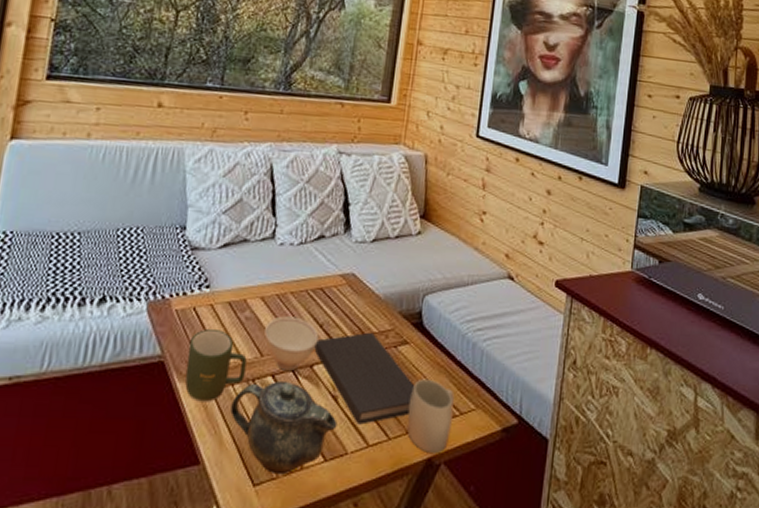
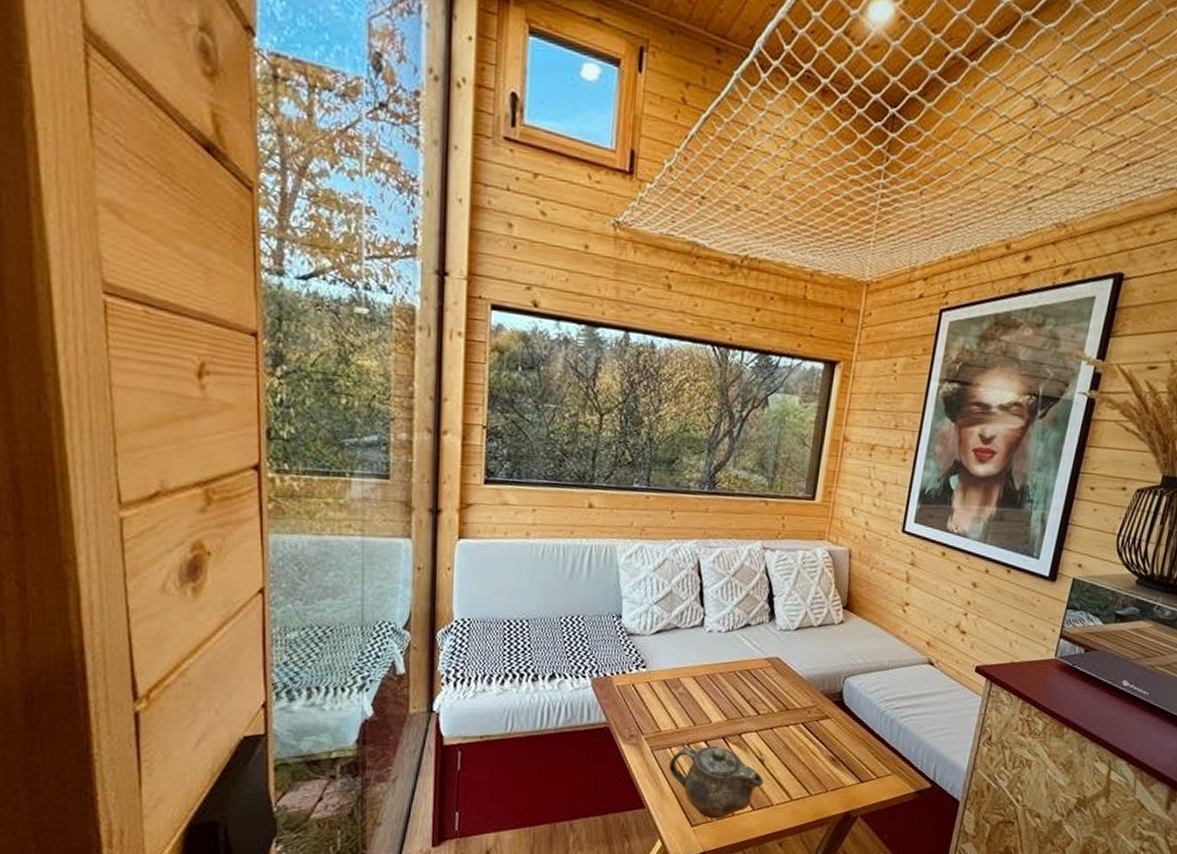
mug: present [185,328,247,402] -> none [628,701,682,761]
bowl: present [264,316,319,372] -> none [697,693,746,739]
diary: present [314,332,415,425] -> none [742,708,835,783]
mug: present [407,378,455,453] -> none [827,747,873,808]

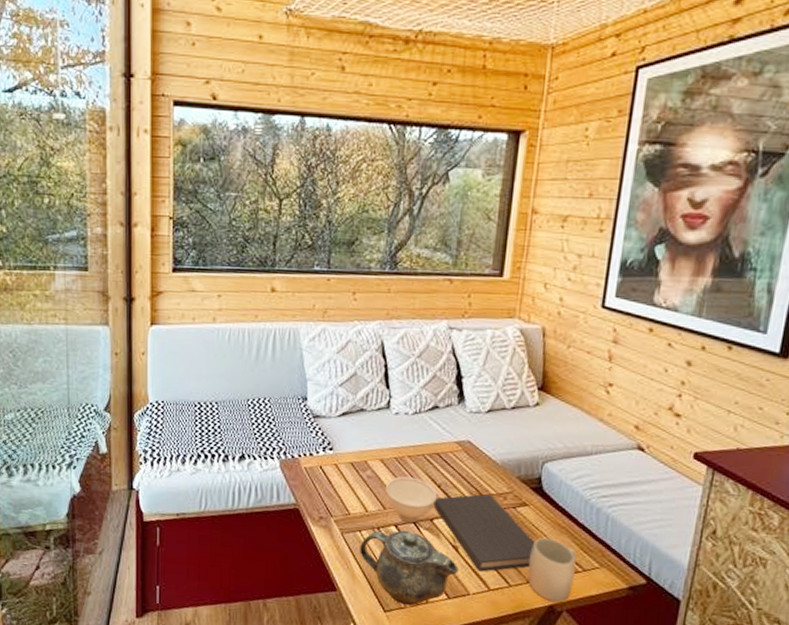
bowl: none [697,693,746,739] -> present [386,476,437,524]
diary: none [742,708,835,783] -> present [433,493,535,572]
mug: none [827,747,873,808] -> present [528,537,578,602]

